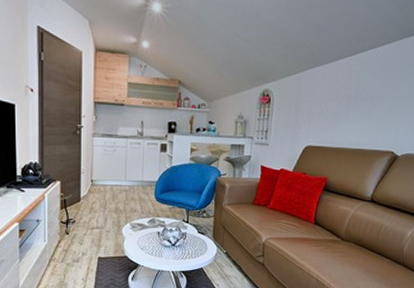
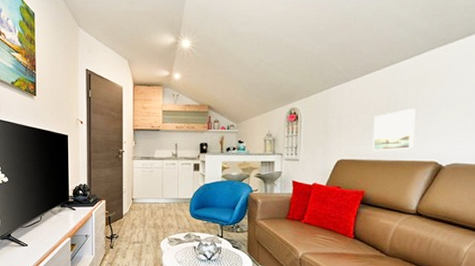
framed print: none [338,97,380,139] -> present [373,108,416,151]

